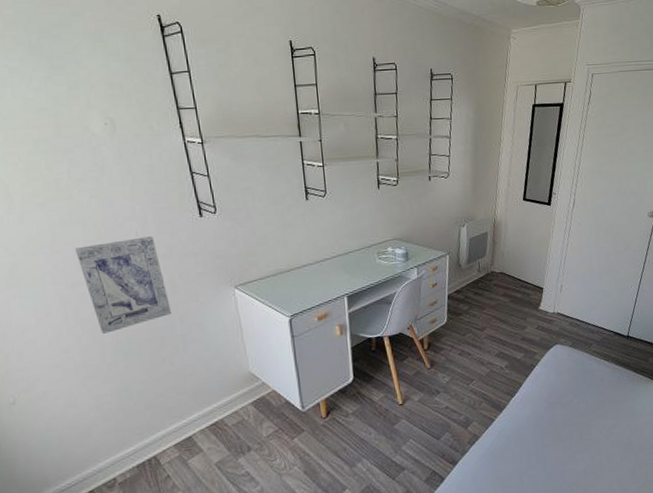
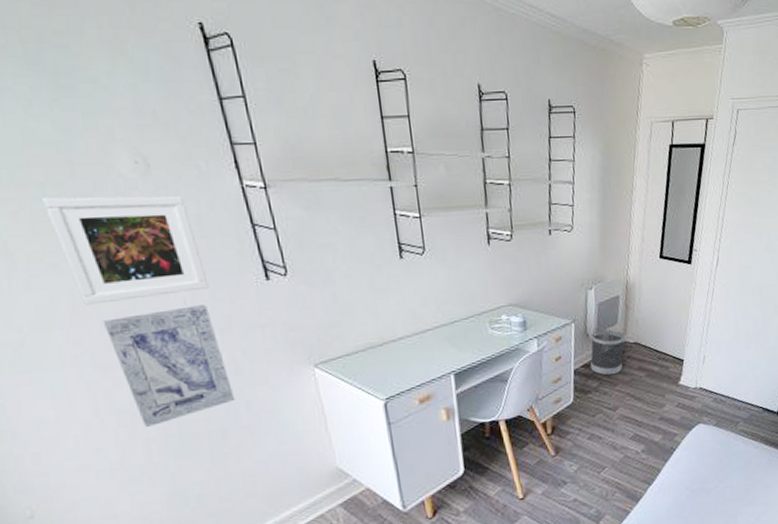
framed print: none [34,149,156,236] -> present [40,195,209,305]
wastebasket: none [461,261,492,301] -> present [590,330,625,376]

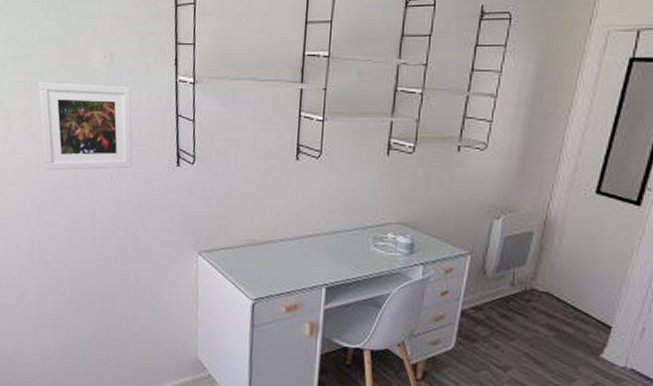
wall art: present [104,305,236,427] -> none [53,181,130,282]
wastebasket: present [590,330,625,376] -> none [481,269,533,327]

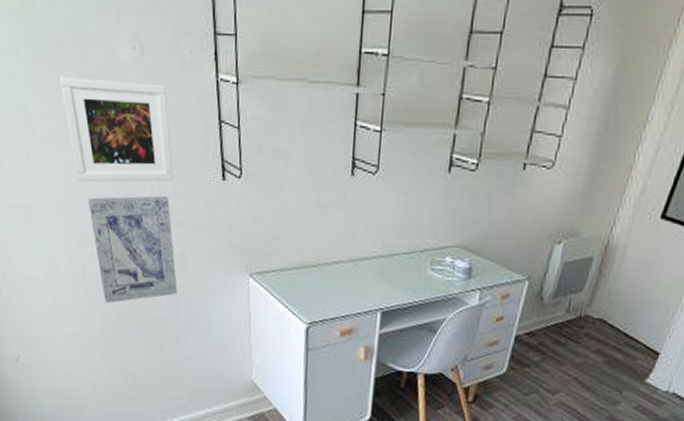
wall art: none [53,181,130,282] -> present [89,196,178,303]

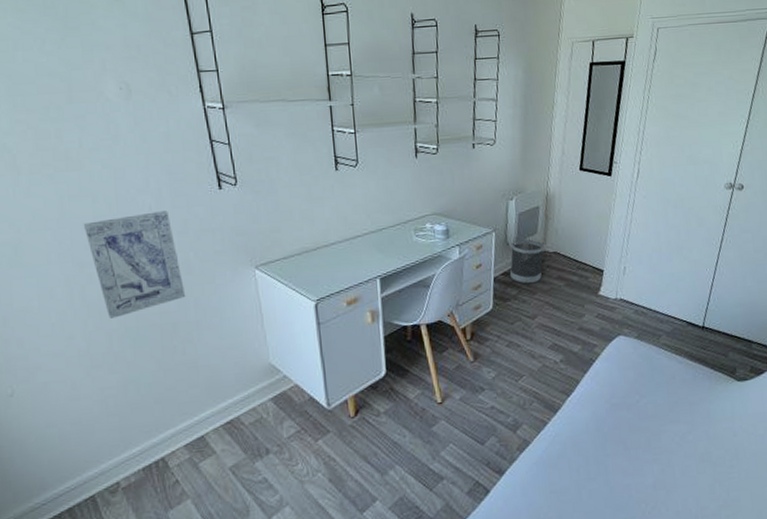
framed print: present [58,76,174,182] -> none [44,116,171,210]
wastebasket: none [535,296,588,353] -> present [509,239,544,284]

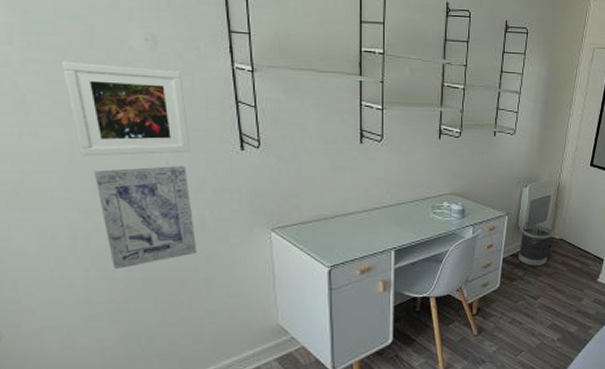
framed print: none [44,116,171,210] -> present [60,61,191,156]

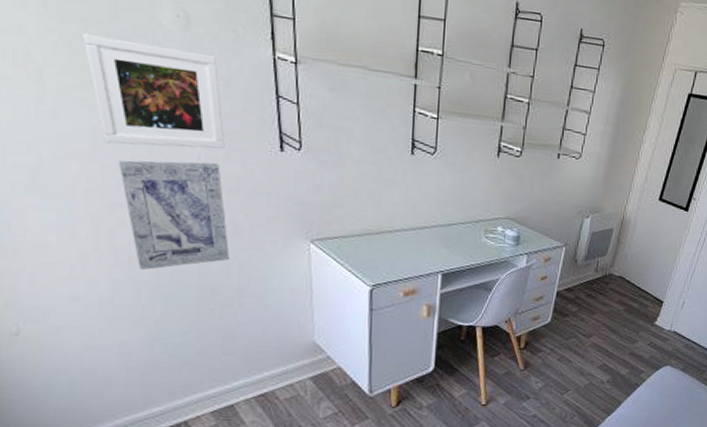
wastebasket: present [518,225,552,267] -> none [572,259,611,304]

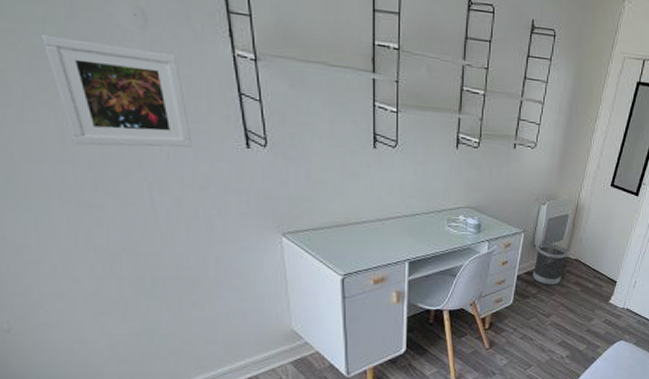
wall art: present [119,160,230,270] -> none [91,161,206,266]
wastebasket: none [572,259,611,304] -> present [532,244,567,285]

